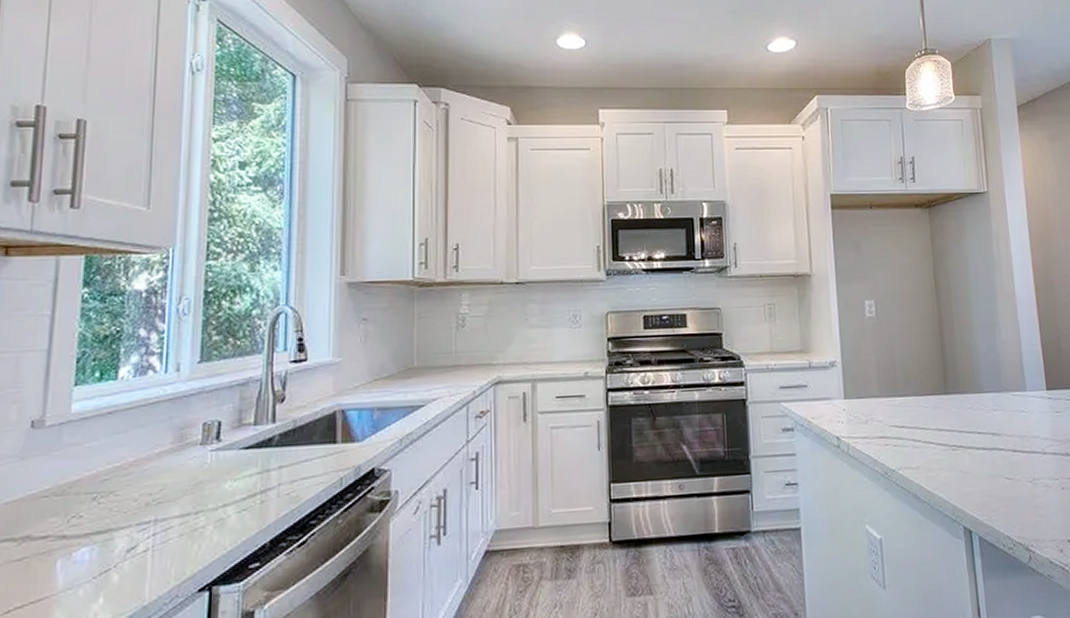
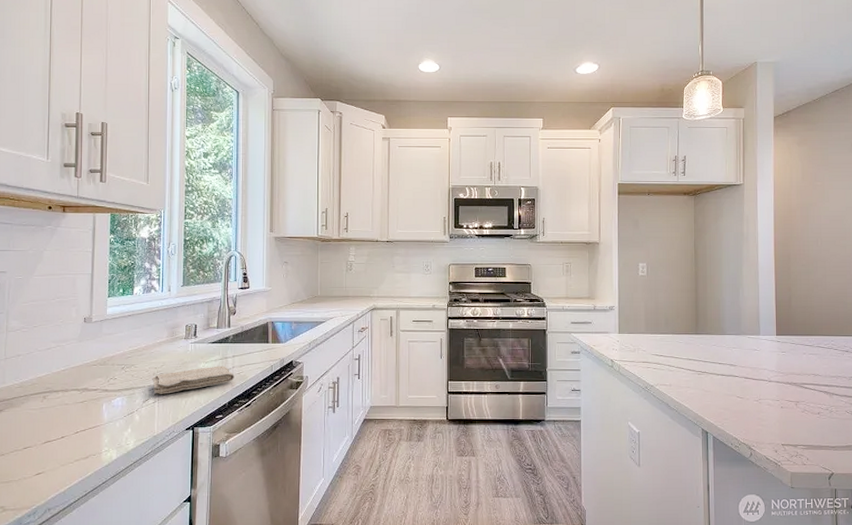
washcloth: none [142,483,281,537] -> present [151,366,235,394]

